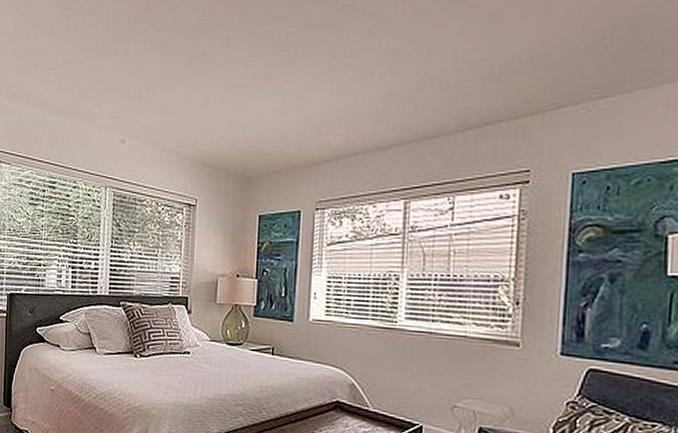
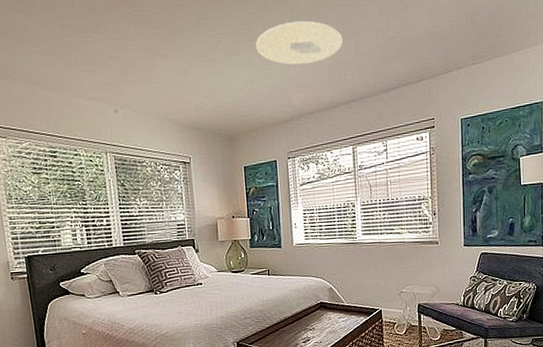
ceiling light: none [292,40,406,94] -> present [255,20,343,65]

